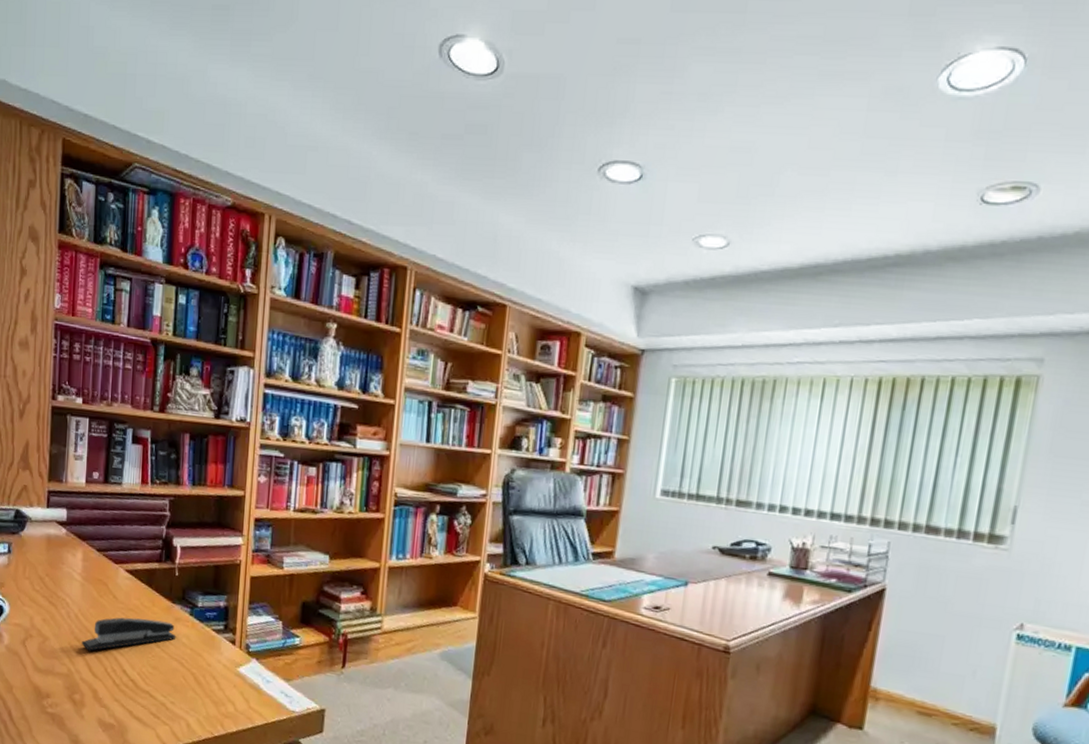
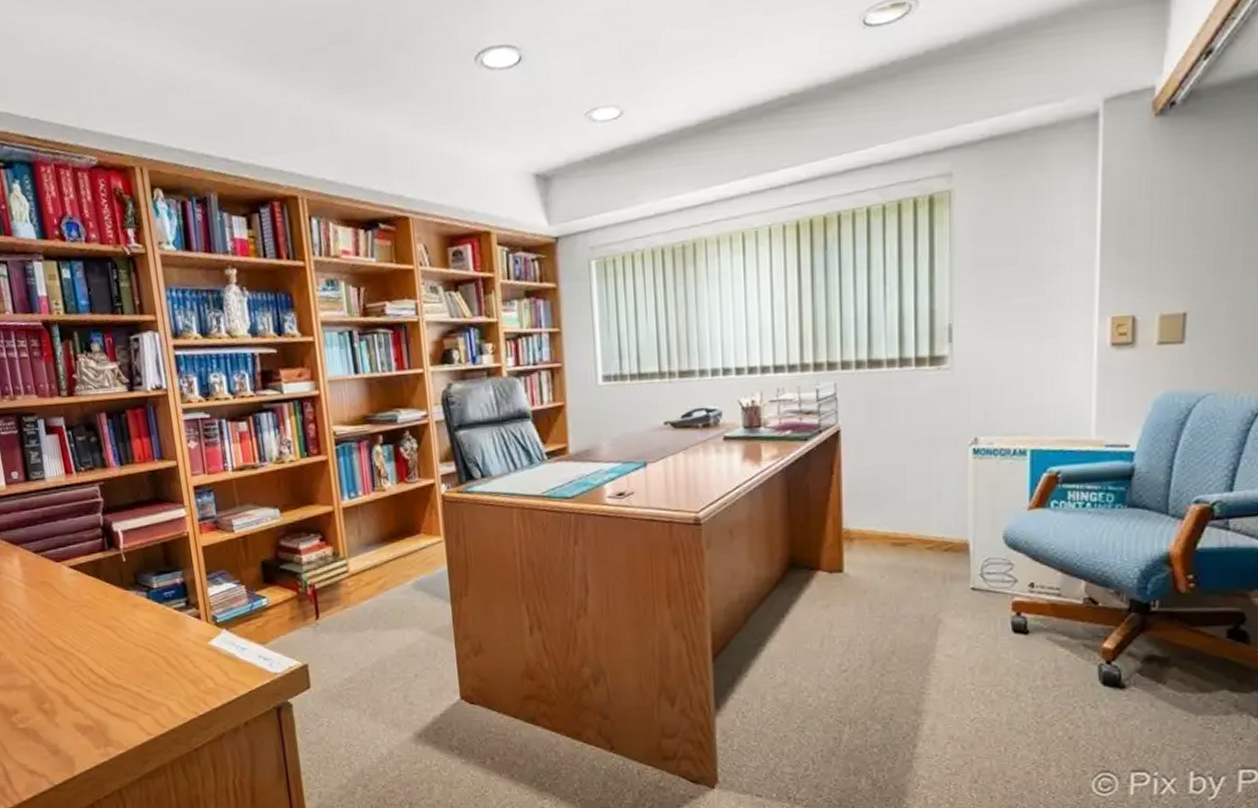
stapler: present [82,617,176,651] -> none [39,610,138,657]

